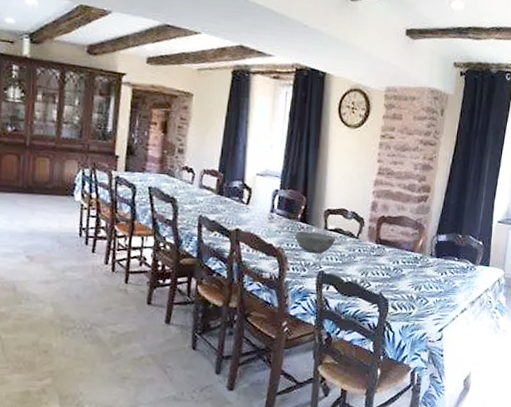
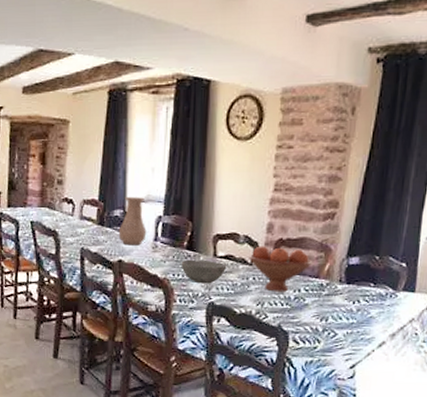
vase: none [236,169,264,216] -> present [118,196,147,246]
fruit bowl: none [355,221,409,263] -> present [249,246,313,292]

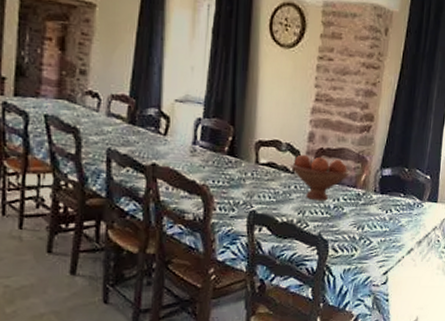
vase: present [118,196,147,246] -> none [152,94,184,149]
bowl: present [181,259,227,284] -> none [221,165,269,192]

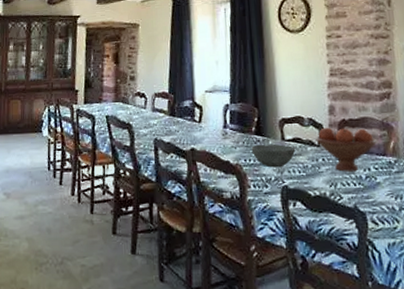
bowl: none [221,165,269,192] -> present [251,144,296,168]

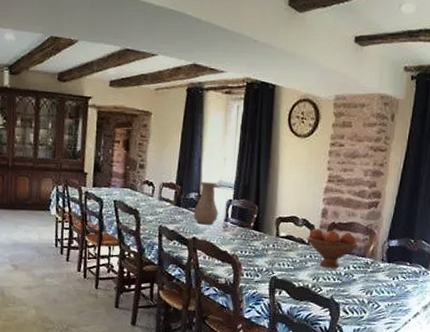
vase: none [189,87,216,134] -> present [193,181,218,225]
bowl: present [251,144,296,168] -> none [248,238,288,260]

